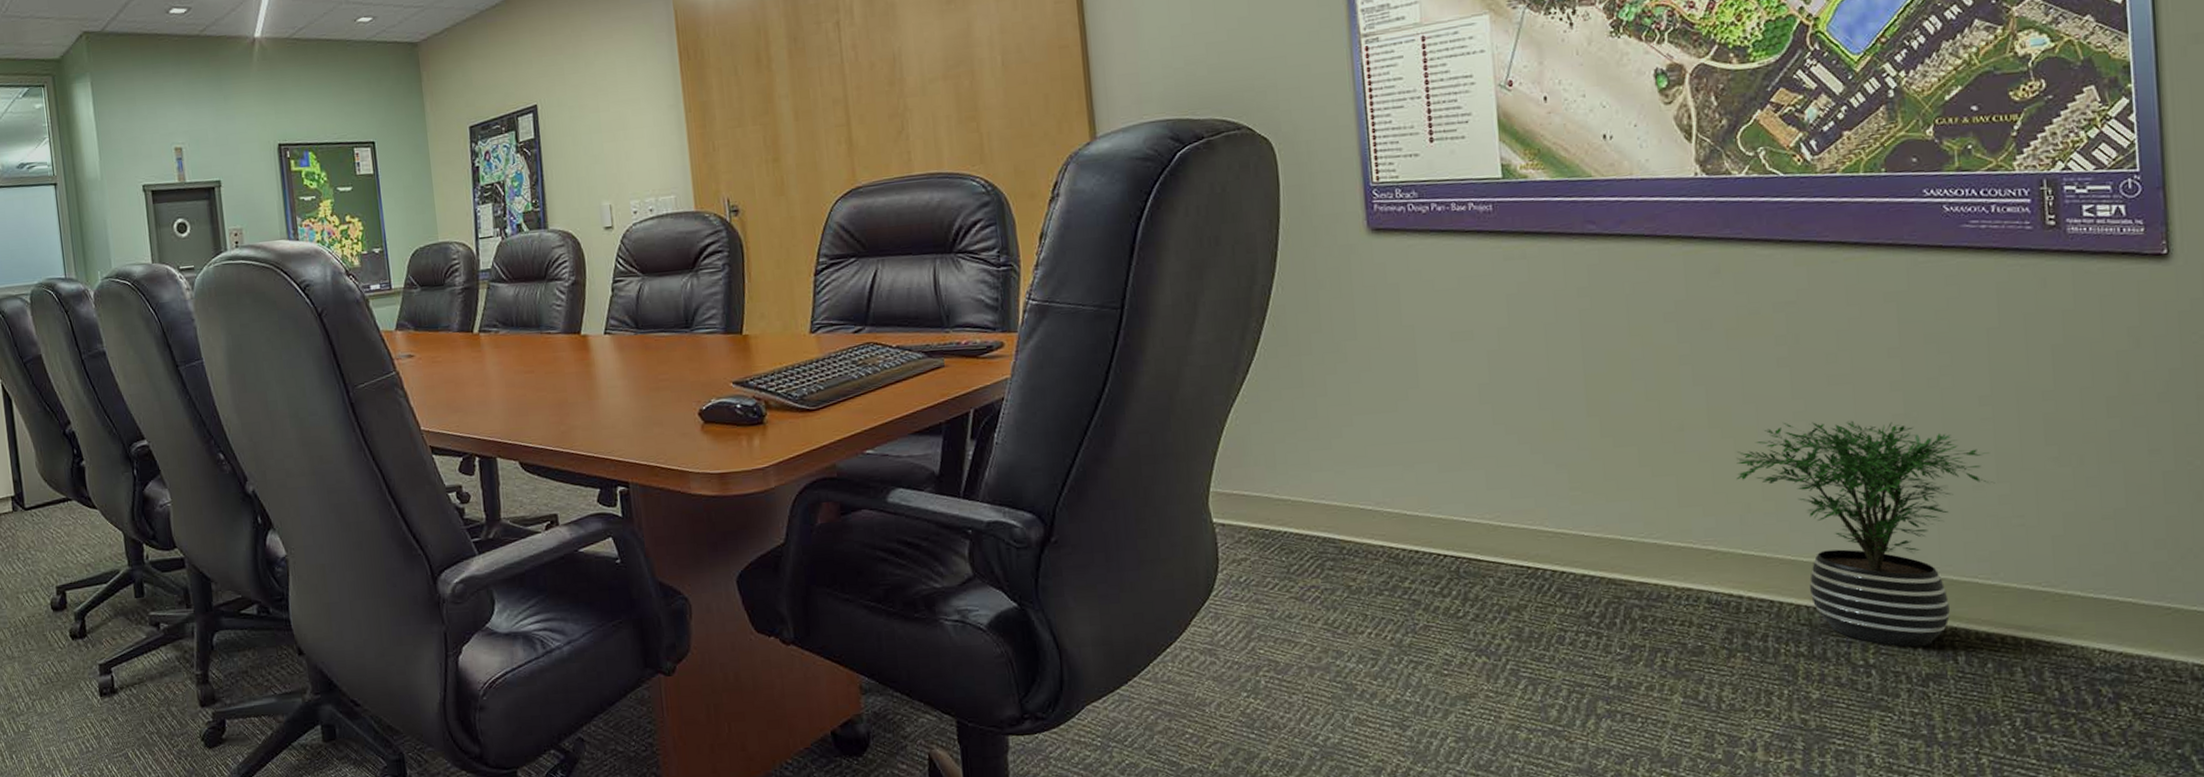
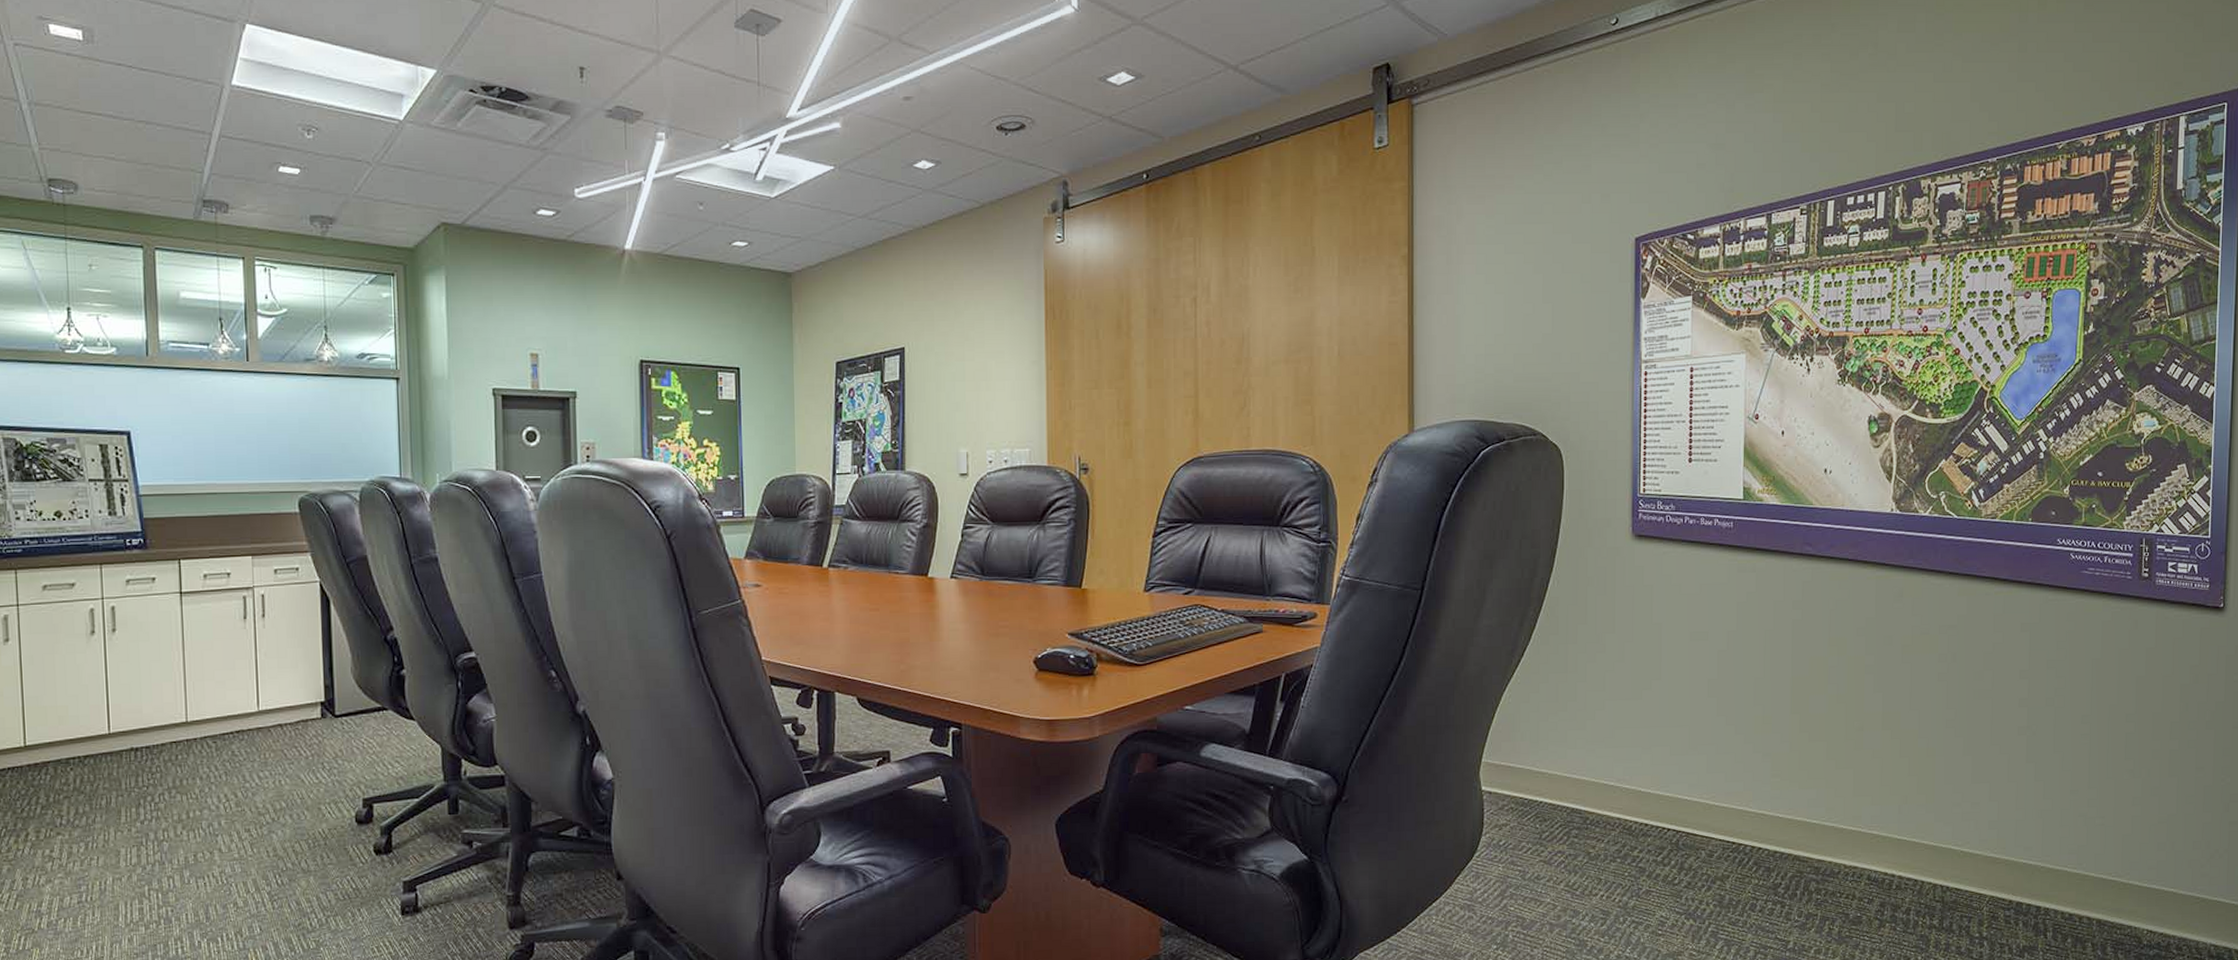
potted plant: present [1736,420,1995,648] -> none [1899,728,2087,924]

